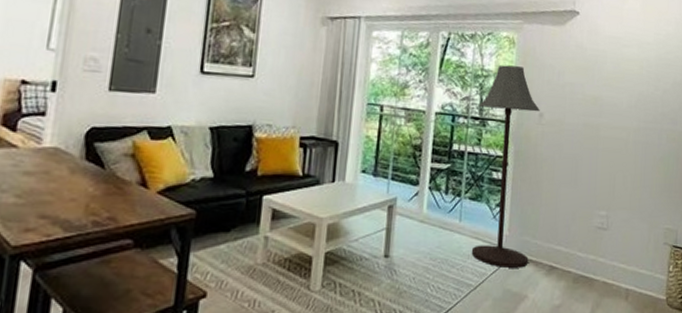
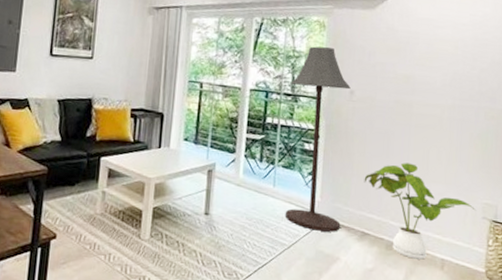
house plant: none [552,189,659,291] -> present [364,163,476,260]

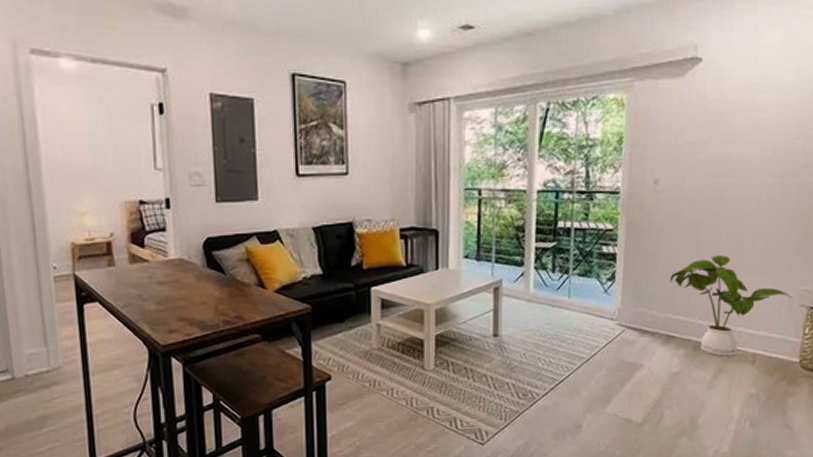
floor lamp: present [285,46,351,232] -> none [582,131,655,340]

